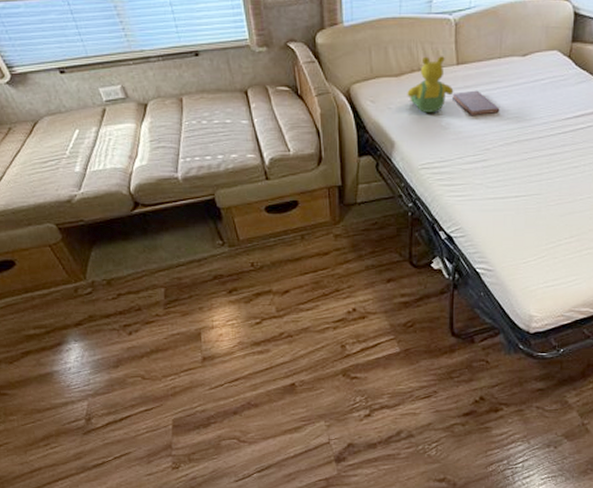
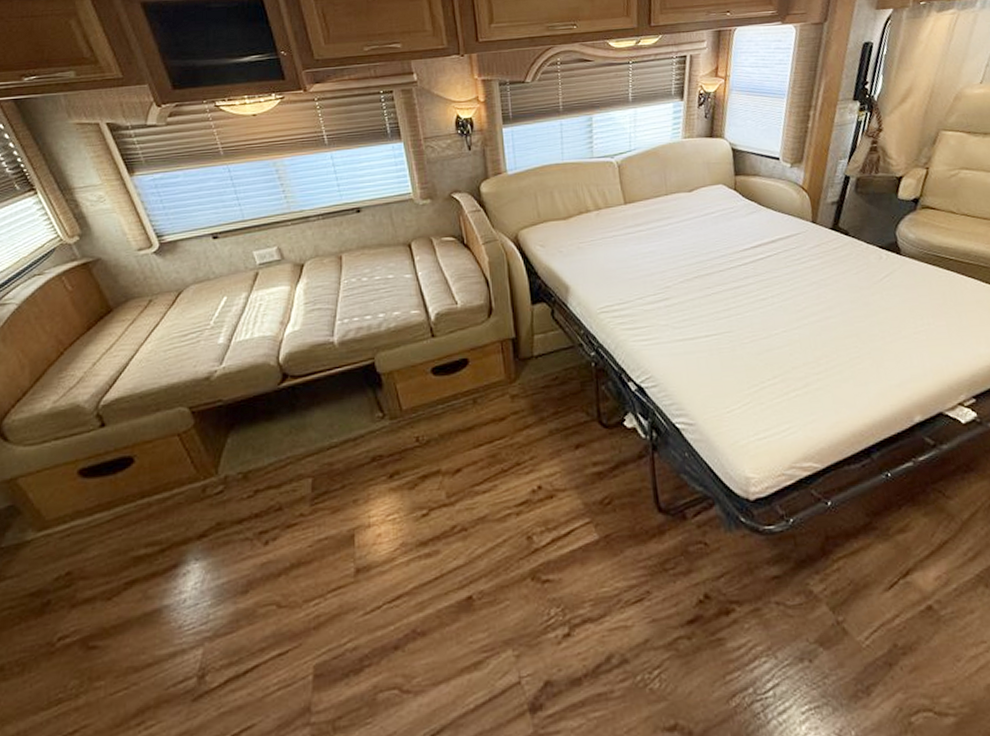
teddy bear: present [407,56,454,113] -> none [577,197,625,254]
book: present [452,90,500,117] -> none [624,227,675,254]

